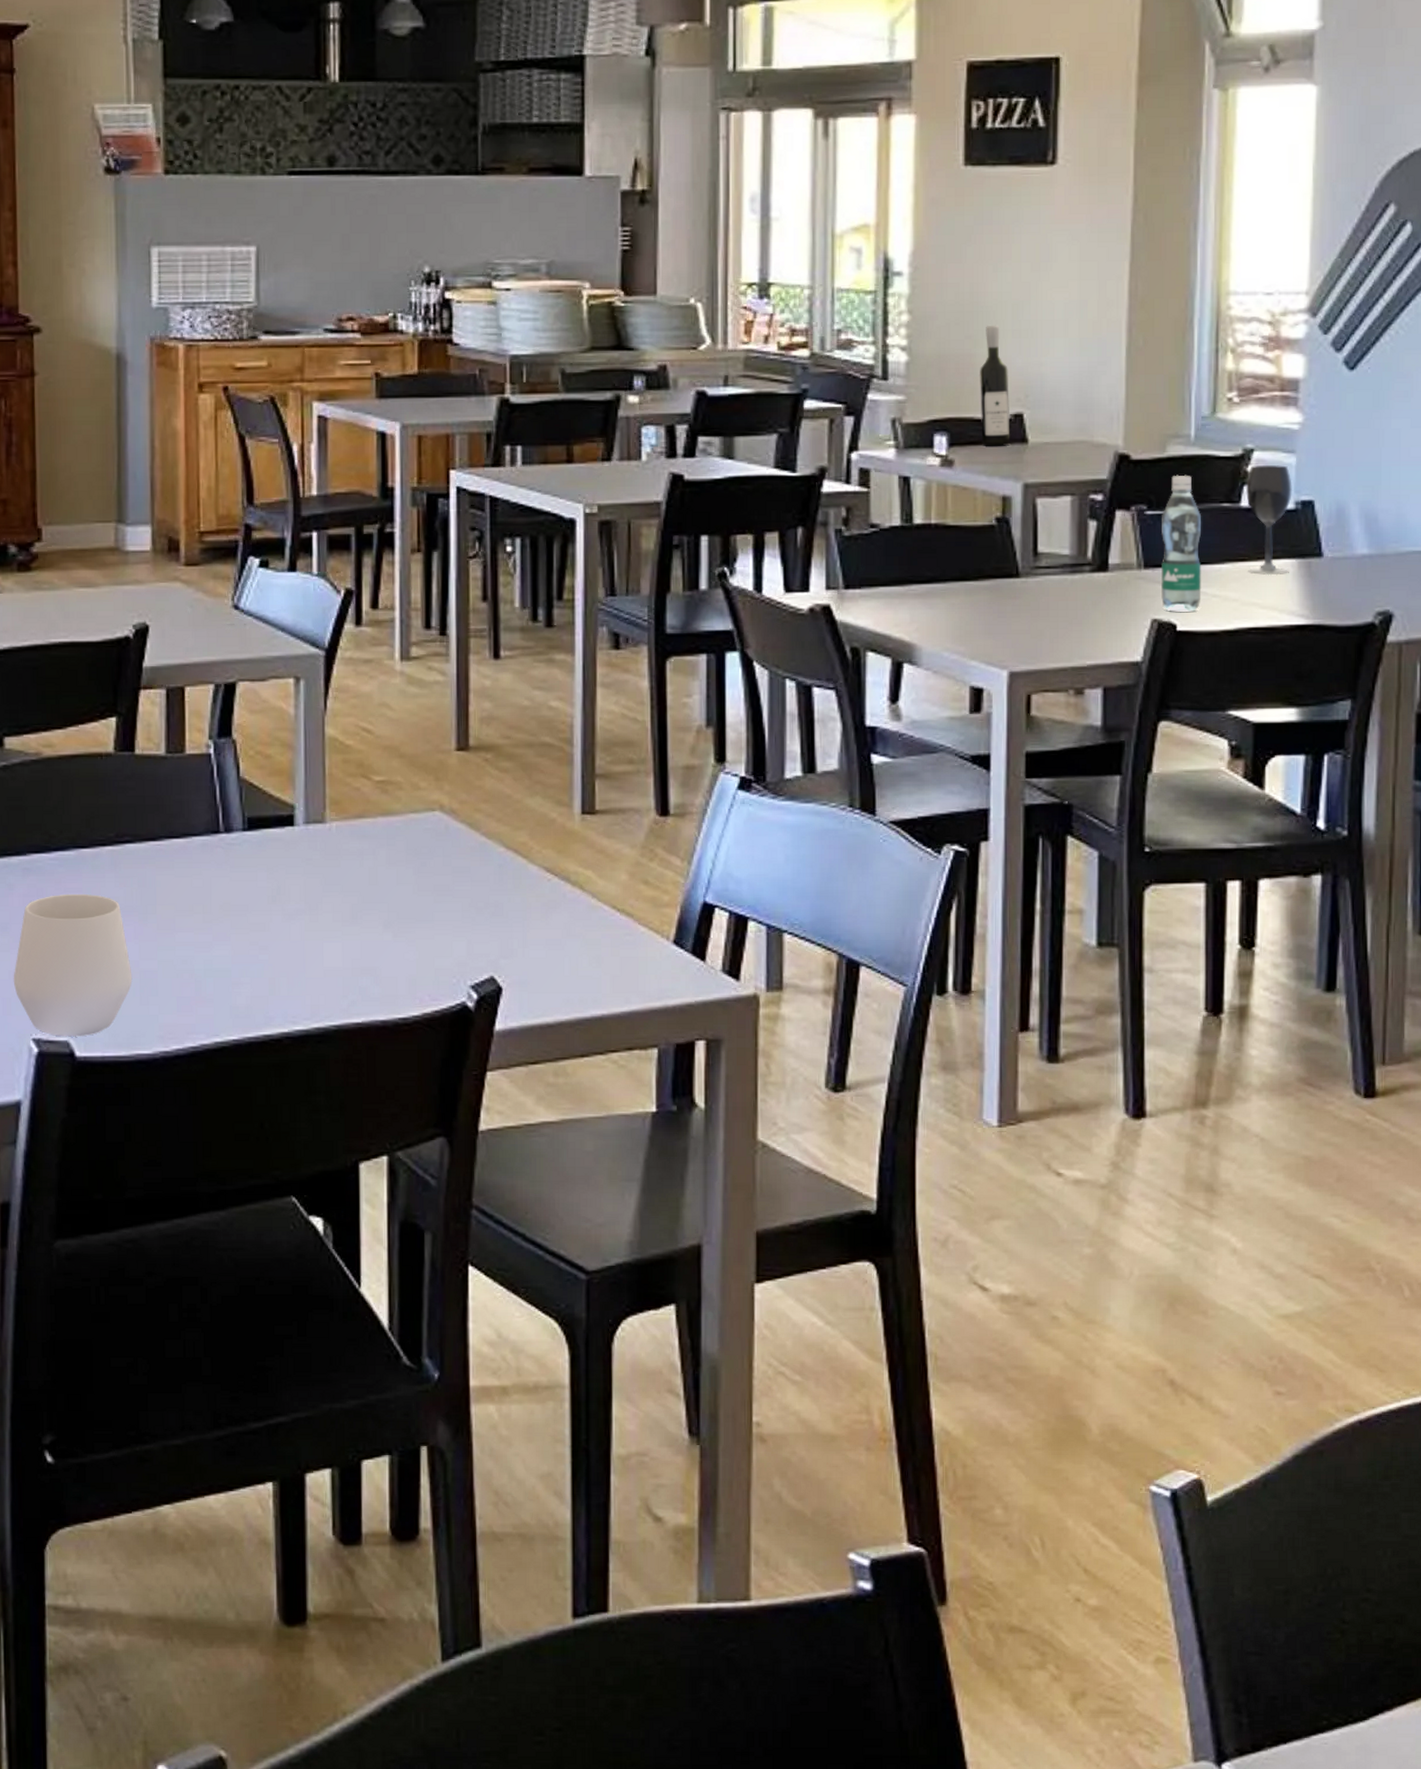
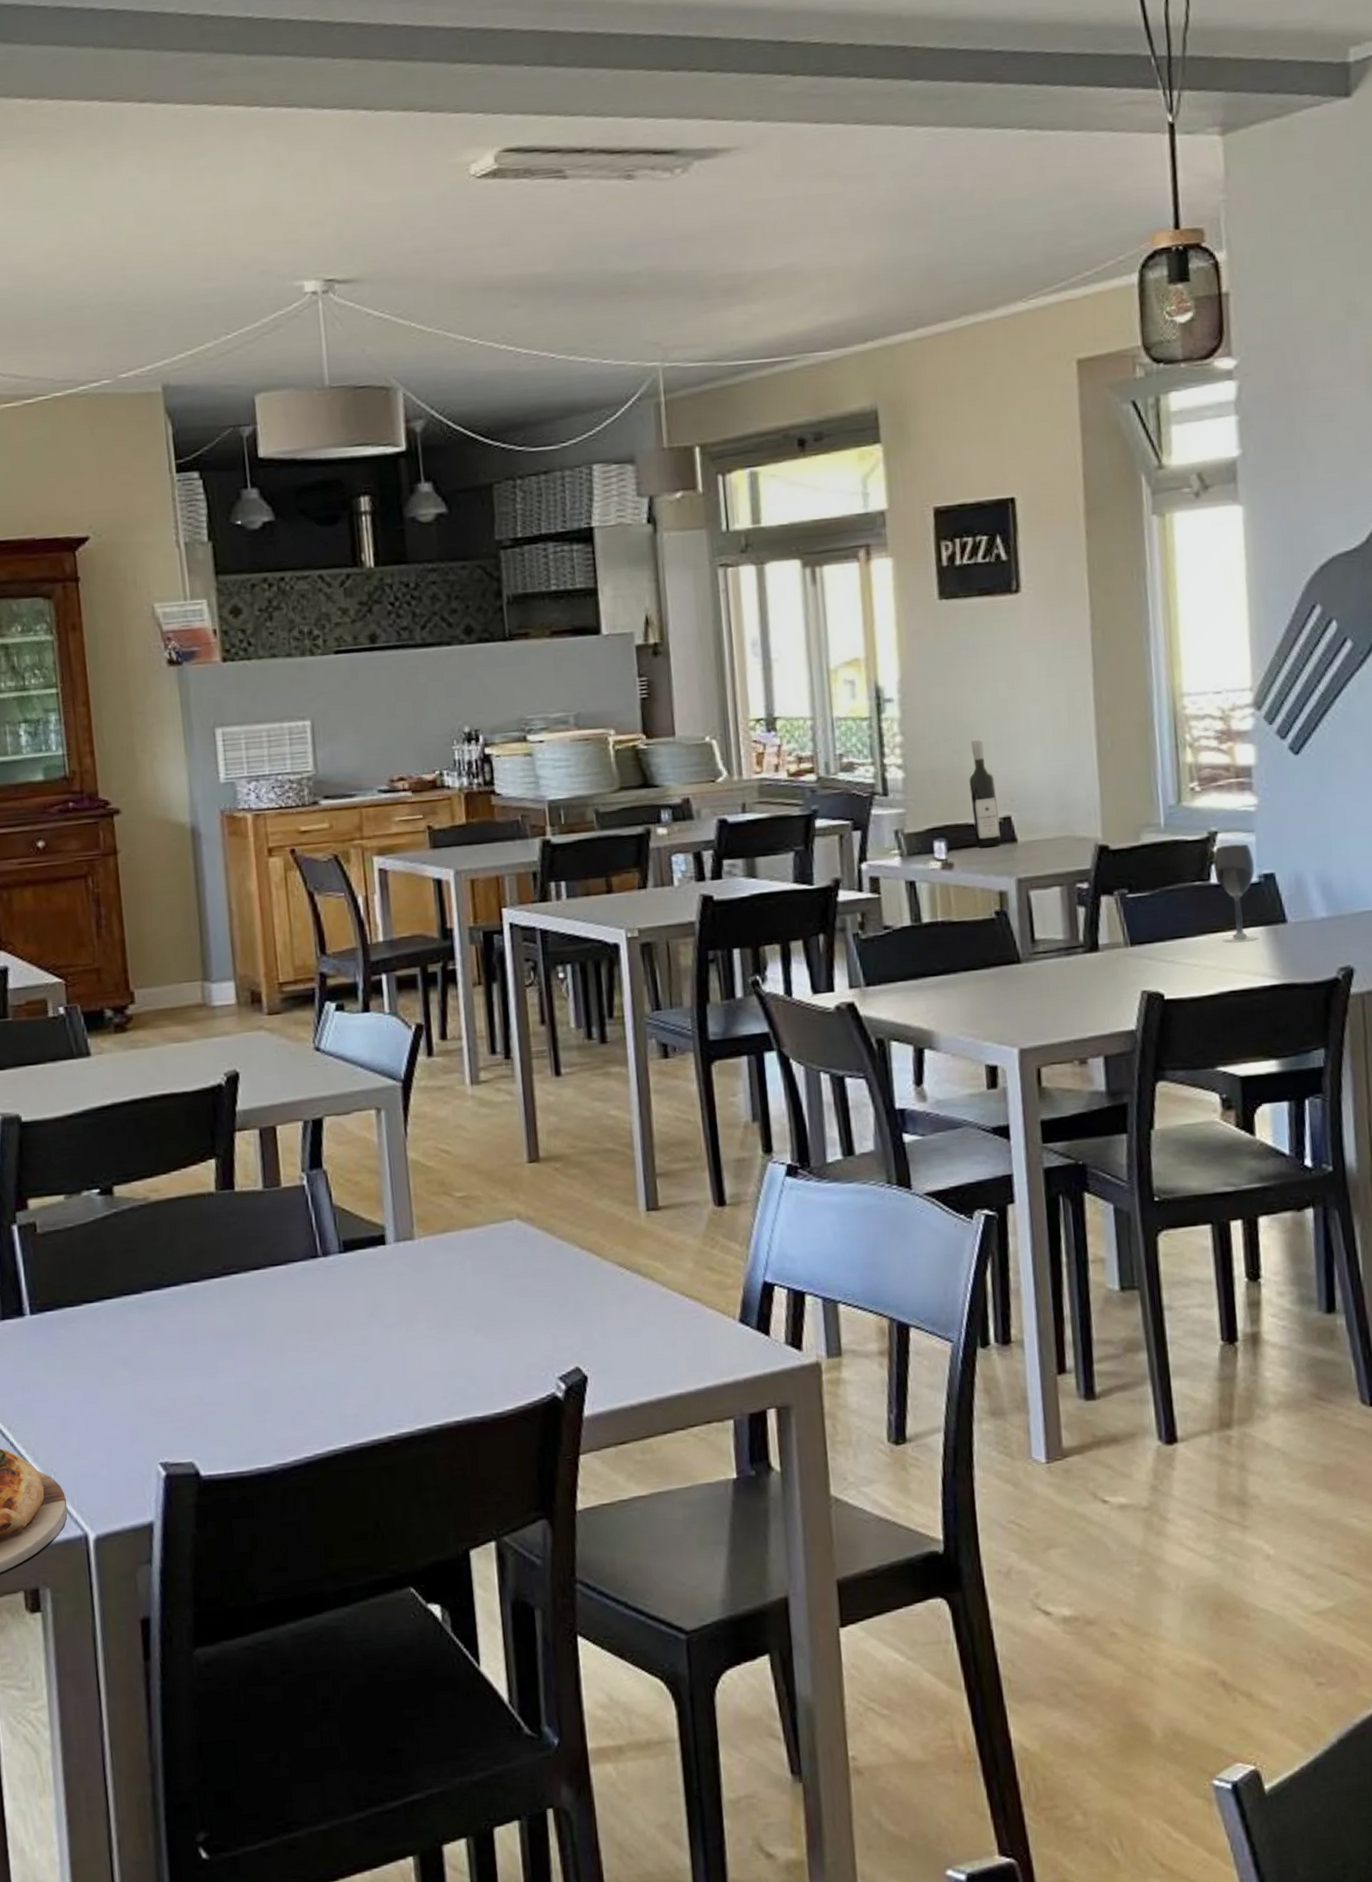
cup: present [13,893,133,1037] -> none [137,1324,248,1459]
bottle: present [1161,474,1202,612] -> none [1142,859,1184,983]

